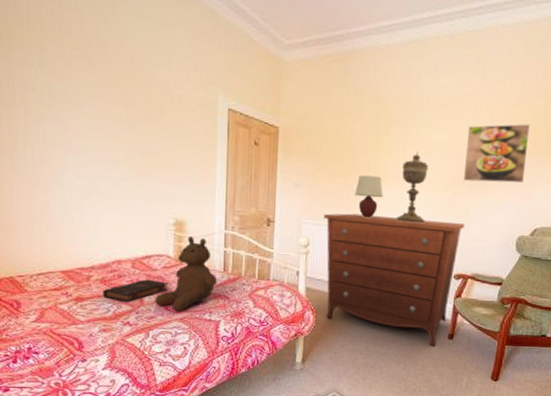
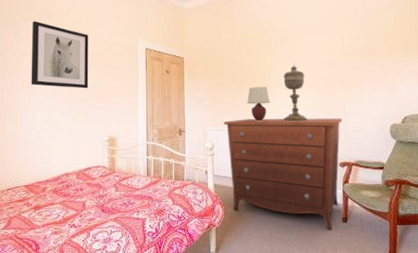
wall art: none [65,48,149,154] -> present [31,21,89,89]
book: present [102,279,169,303] -> none [54,187,105,208]
teddy bear: present [155,236,218,311] -> none [94,149,143,212]
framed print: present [464,123,530,183] -> none [334,32,388,83]

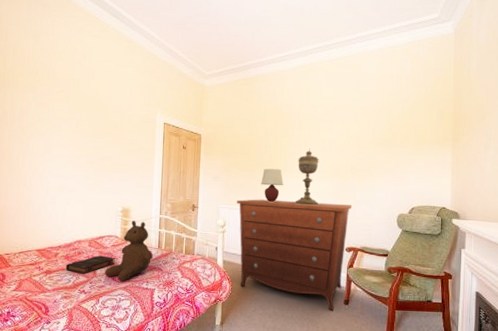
wall art: present [31,21,89,89] -> none [47,87,108,159]
book: none [54,187,105,208] -> present [65,255,116,275]
teddy bear: none [94,149,143,212] -> present [105,220,154,281]

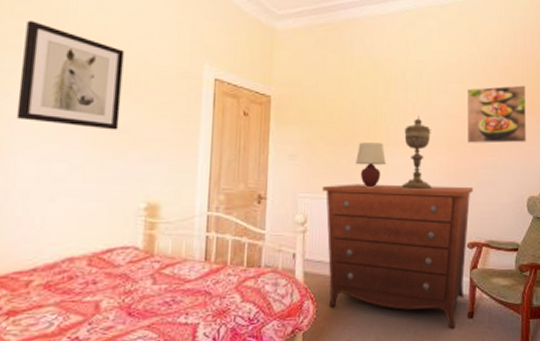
wall art: none [47,87,108,159] -> present [16,20,124,130]
book: present [65,255,116,275] -> none [44,278,135,312]
teddy bear: present [105,220,154,281] -> none [115,222,197,316]
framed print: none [348,123,400,171] -> present [468,85,527,144]

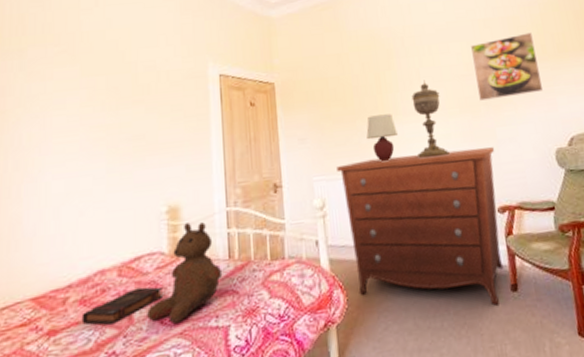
wall art: present [16,20,124,130] -> none [44,47,136,141]
book: none [44,278,135,312] -> present [81,286,164,326]
teddy bear: none [115,222,197,316] -> present [147,222,223,323]

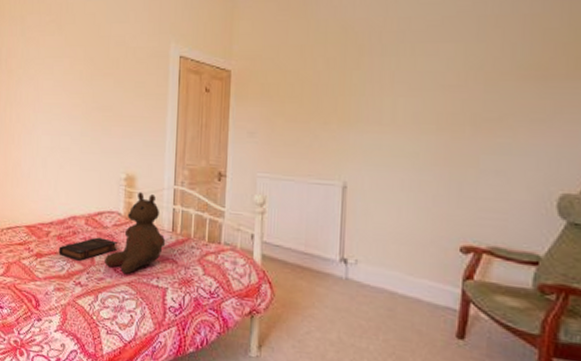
dresser: present [337,147,504,306] -> none [282,165,473,347]
table lamp: present [366,114,398,161] -> none [319,119,355,170]
decorative urn: present [411,80,451,158] -> none [372,86,415,176]
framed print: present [471,32,543,101] -> none [466,38,565,120]

